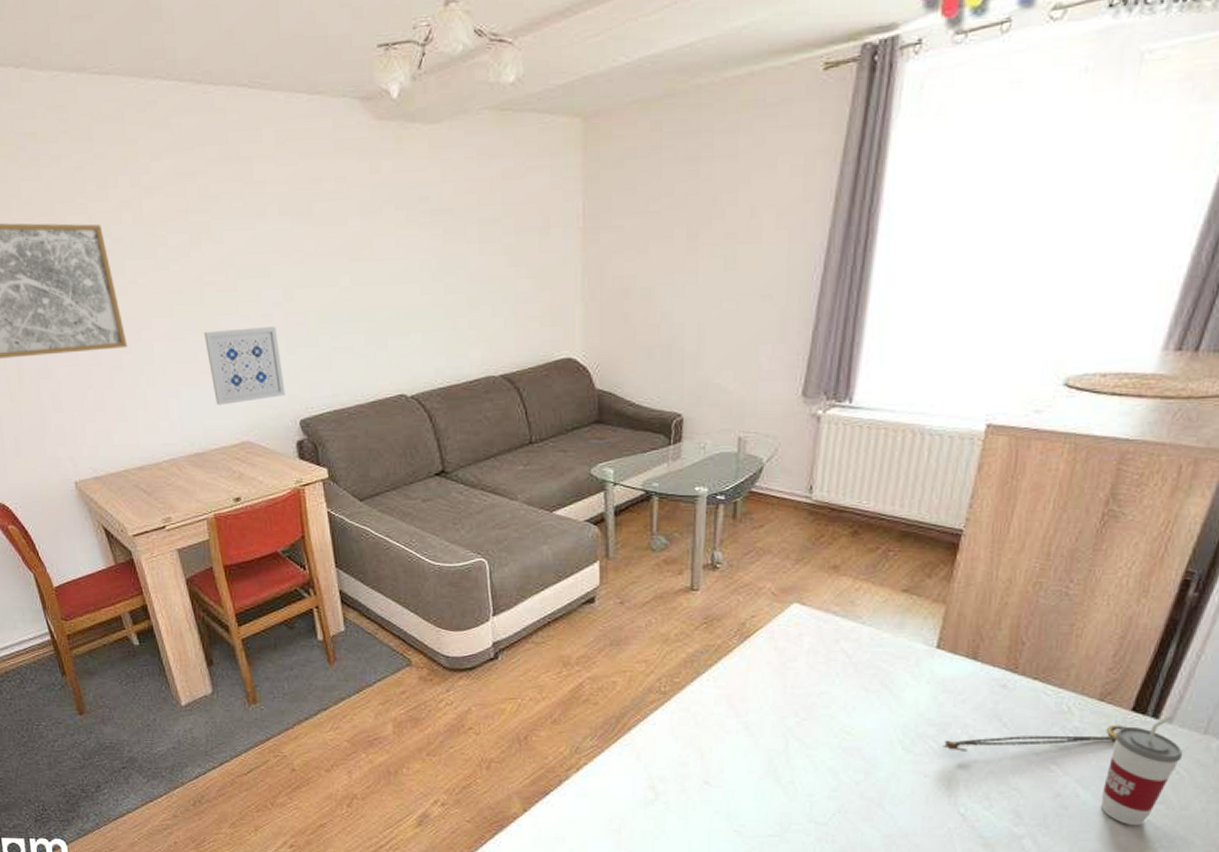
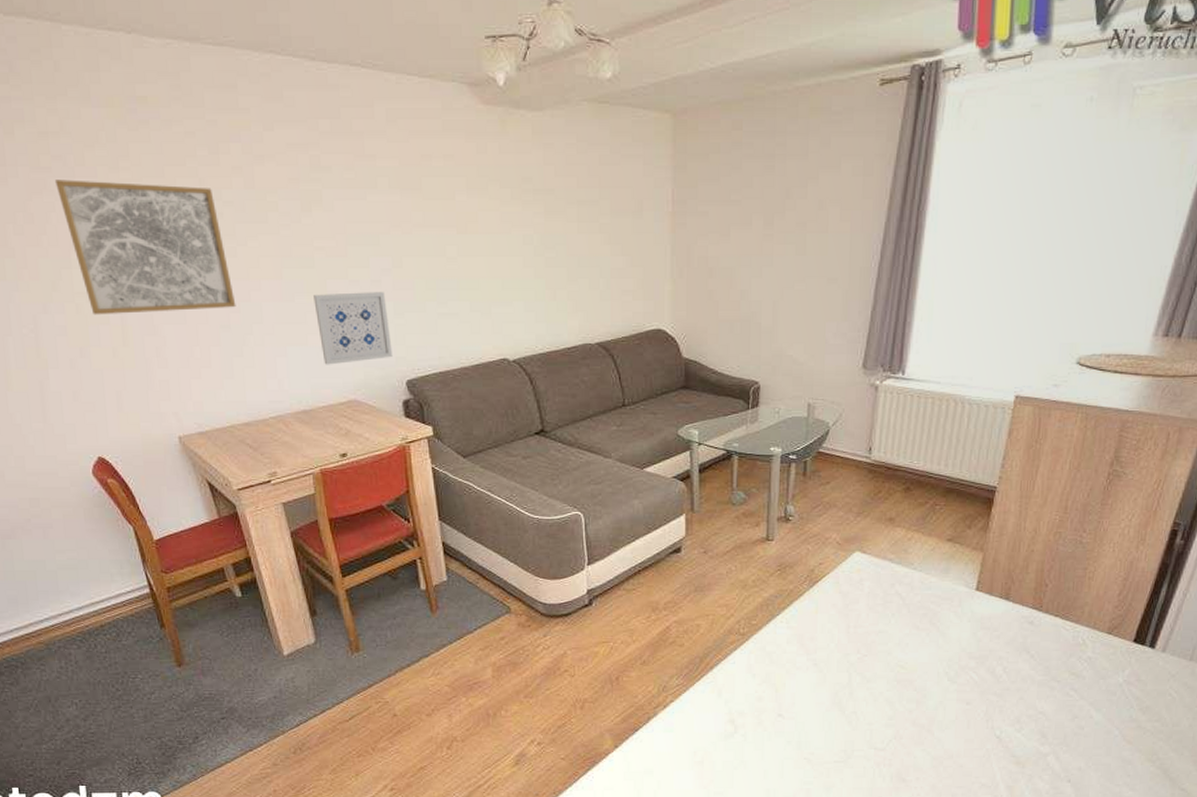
pendant necklace: present [943,724,1127,752] -> none [981,654,1130,681]
cup: present [1100,717,1183,826] -> none [1109,646,1174,742]

